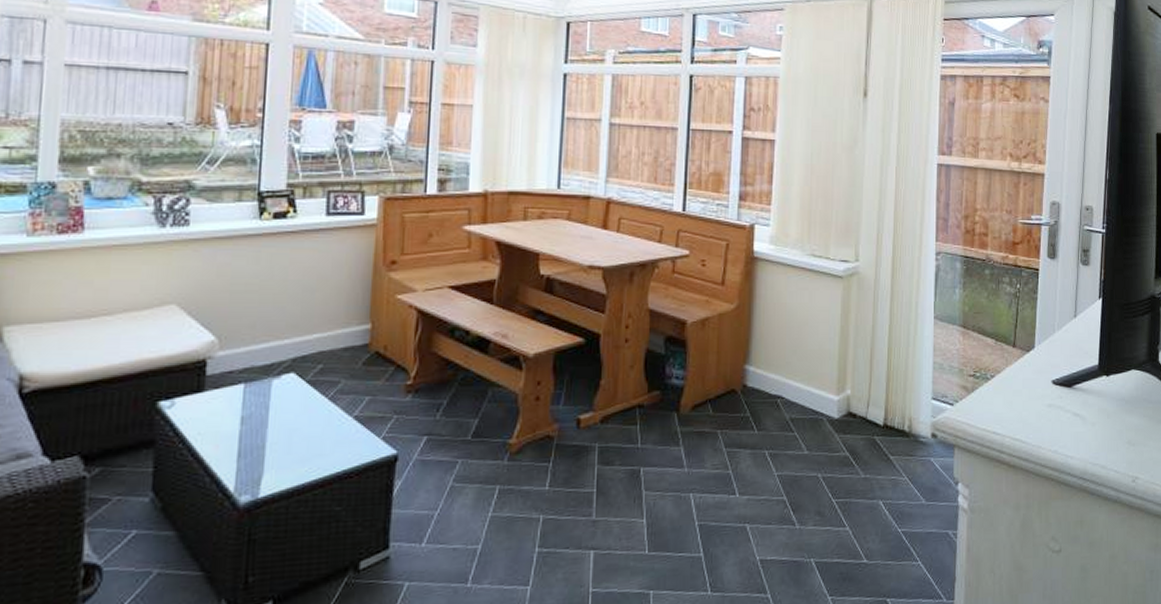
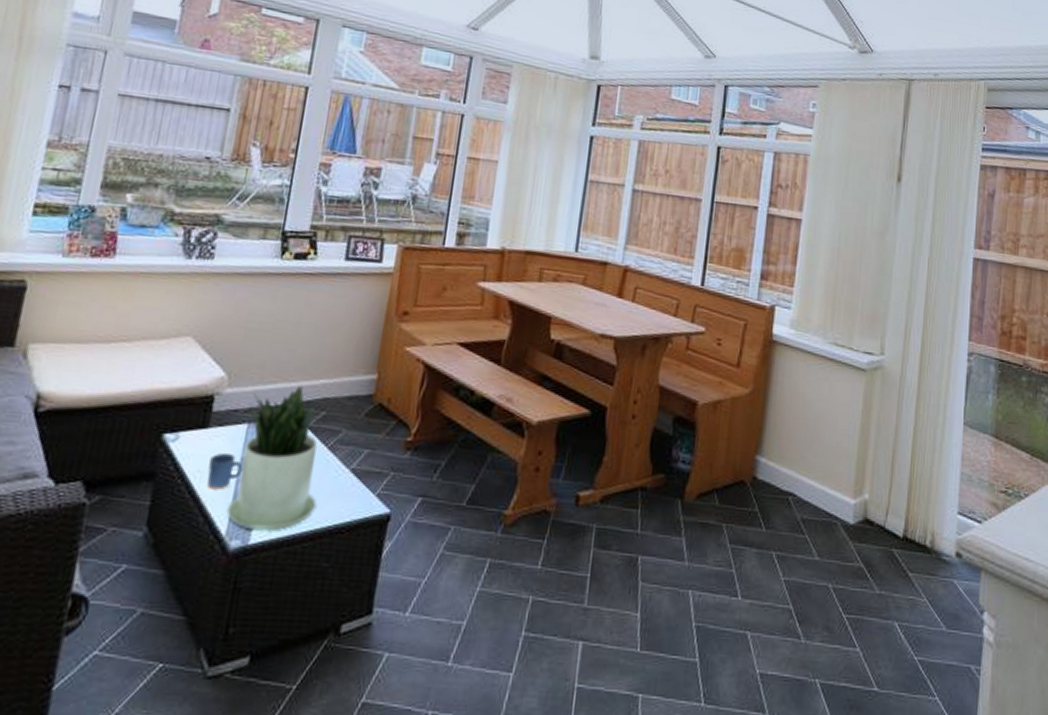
mug: none [208,413,245,450] -> present [207,452,244,490]
planter: none [232,341,322,484] -> present [226,385,317,531]

